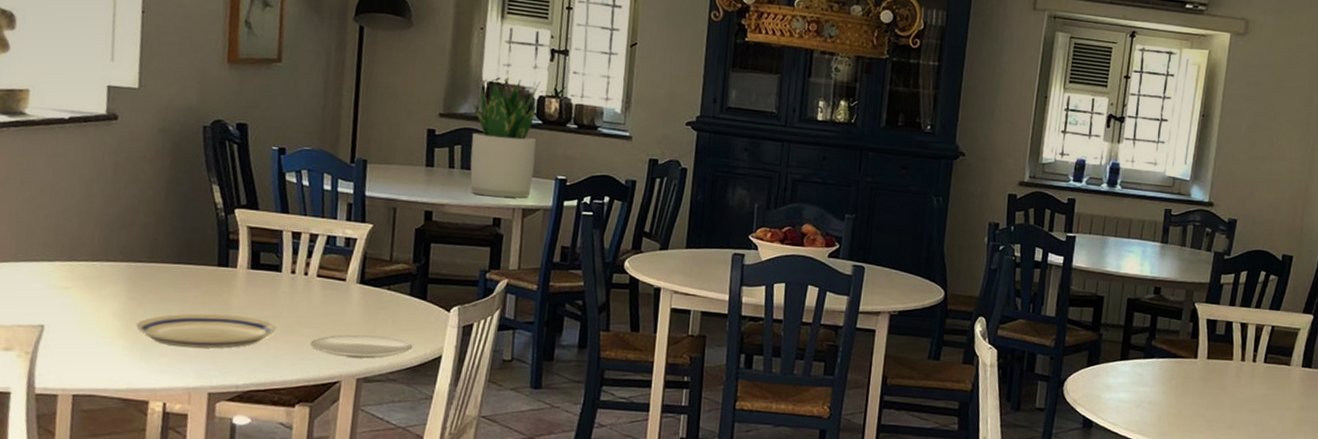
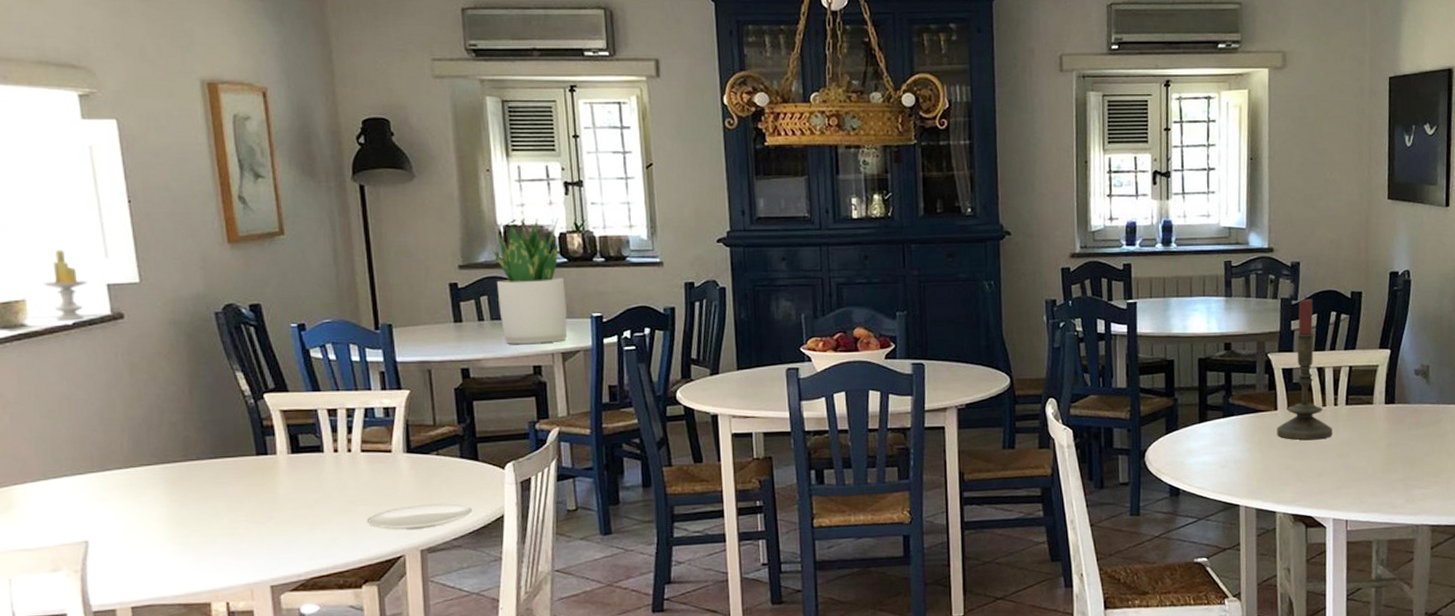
candle: none [48,47,90,117] -> present [43,250,87,321]
plate: present [136,313,276,349] -> none [183,502,329,544]
candle: none [1194,252,1248,393] -> present [1277,295,1333,440]

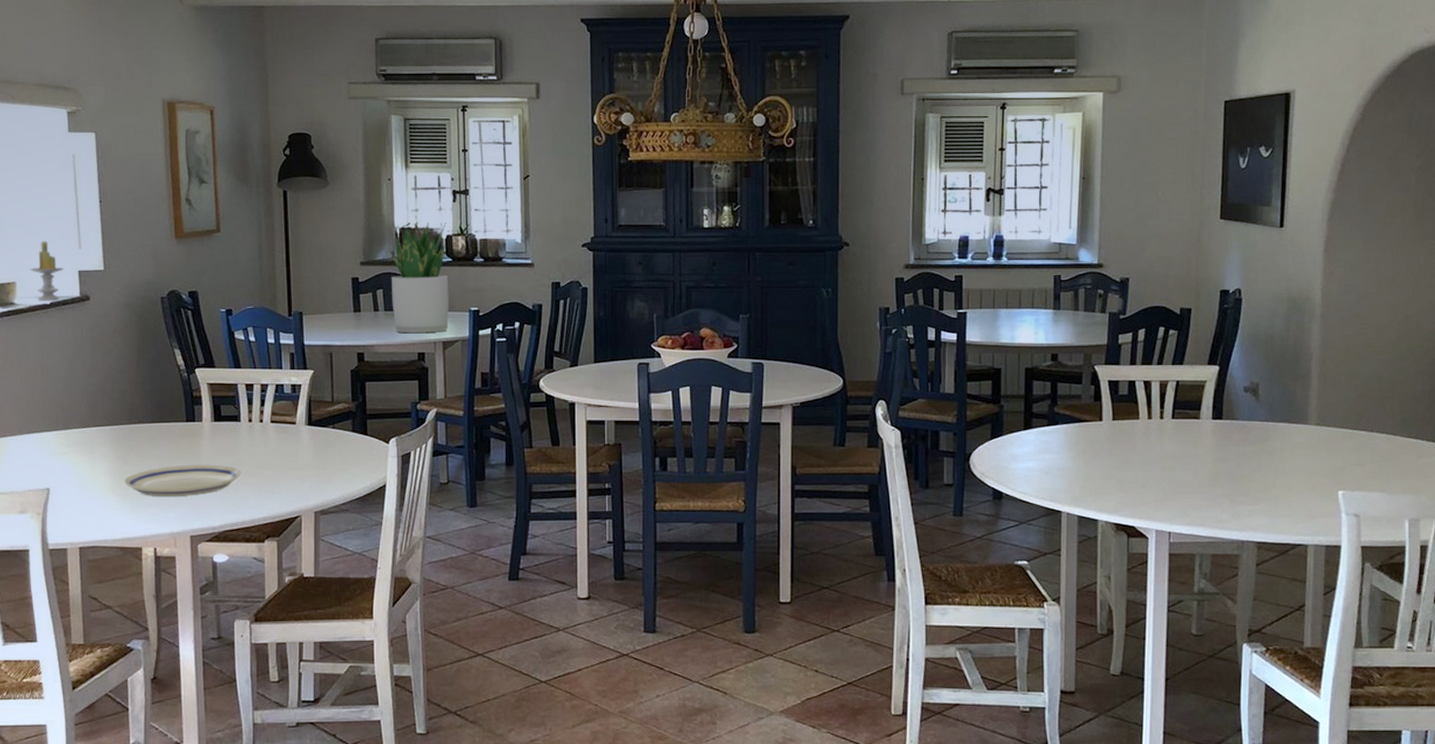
plate: none [183,502,329,544] -> present [124,464,241,497]
plate: present [366,502,473,530] -> none [271,470,360,493]
candle: present [1277,295,1333,440] -> none [1101,311,1157,452]

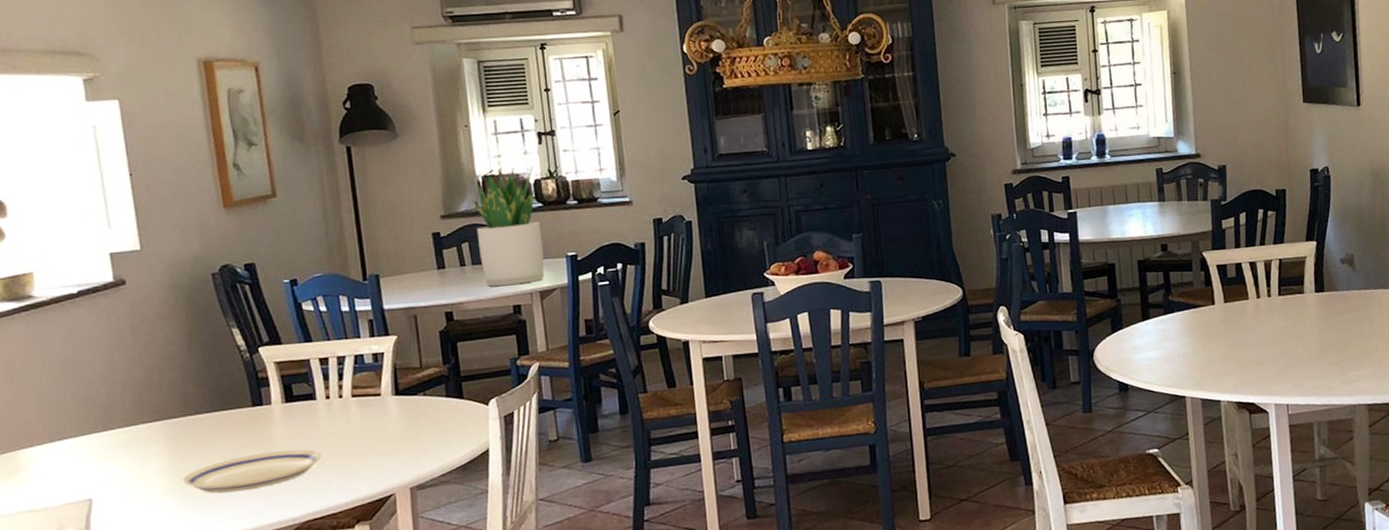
candle: present [30,241,64,301] -> none [50,223,91,291]

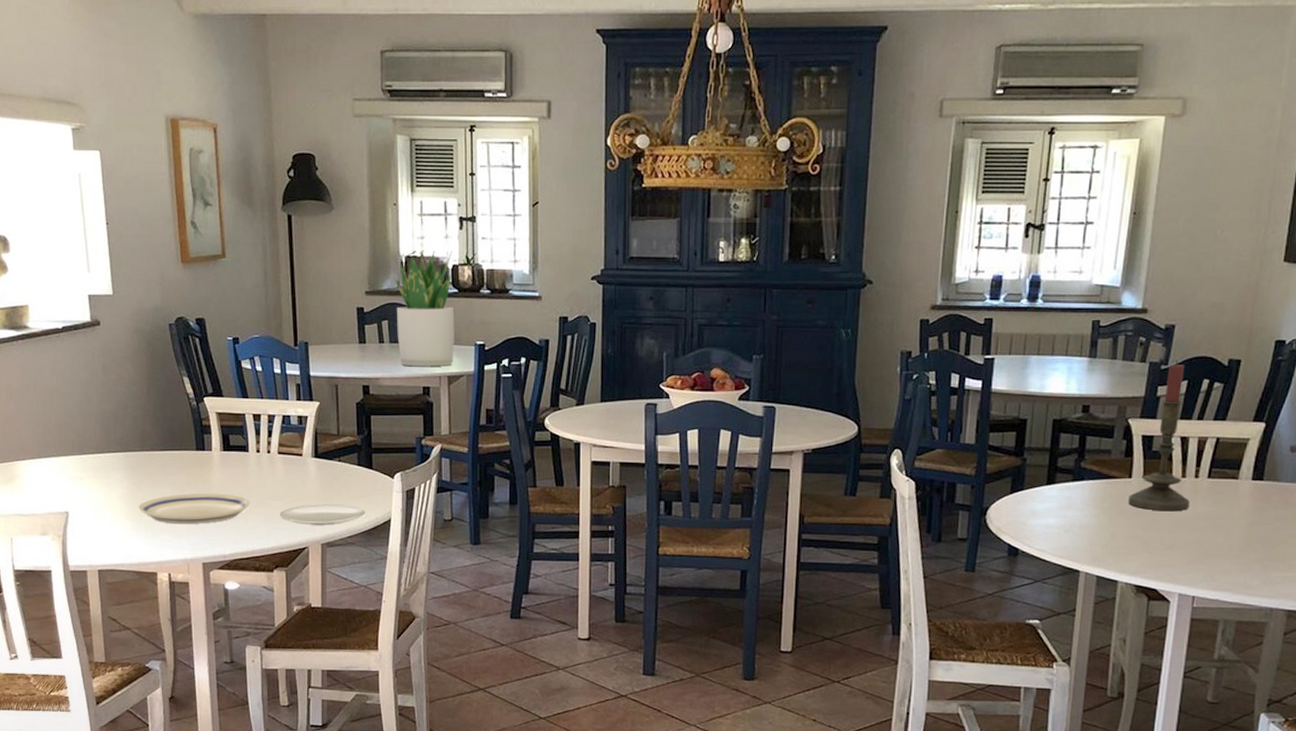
plate: none [358,440,459,470] -> present [279,503,365,525]
candle: none [1215,196,1268,332] -> present [1128,361,1190,512]

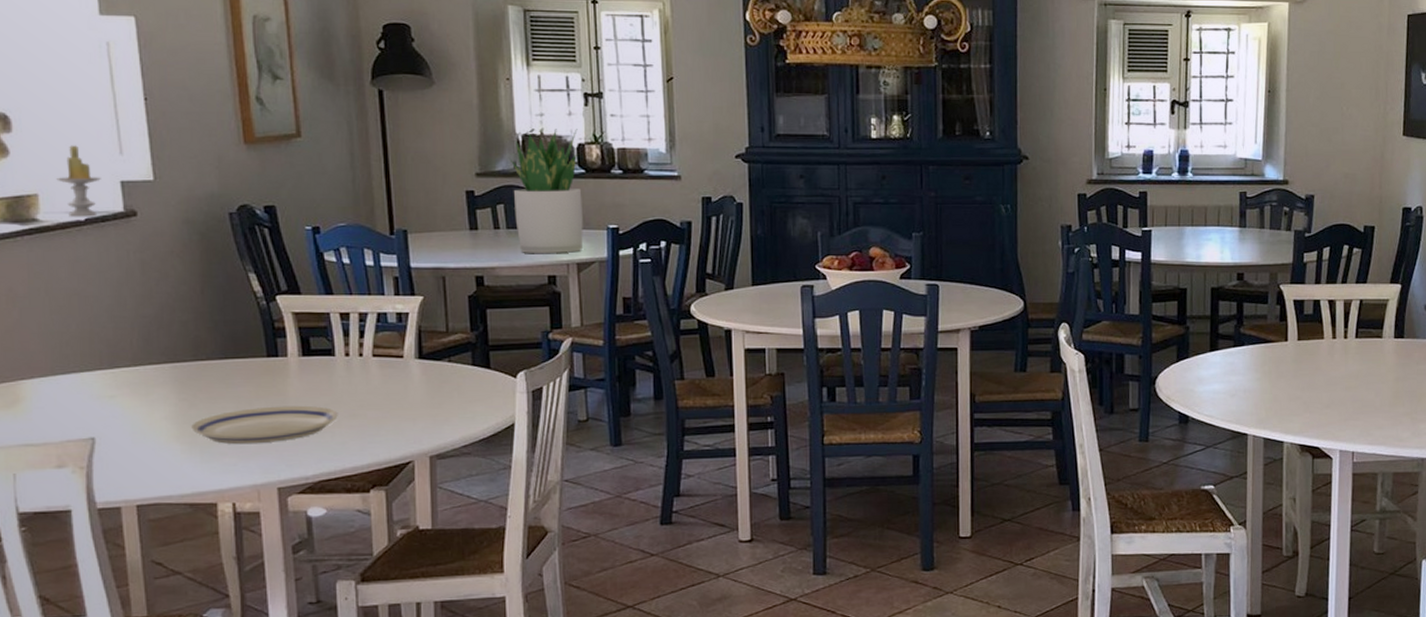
candle: none [42,263,74,325] -> present [56,145,101,217]
plate: present [279,503,365,525] -> none [376,409,483,436]
candle: present [1128,361,1190,512] -> none [1287,228,1342,372]

